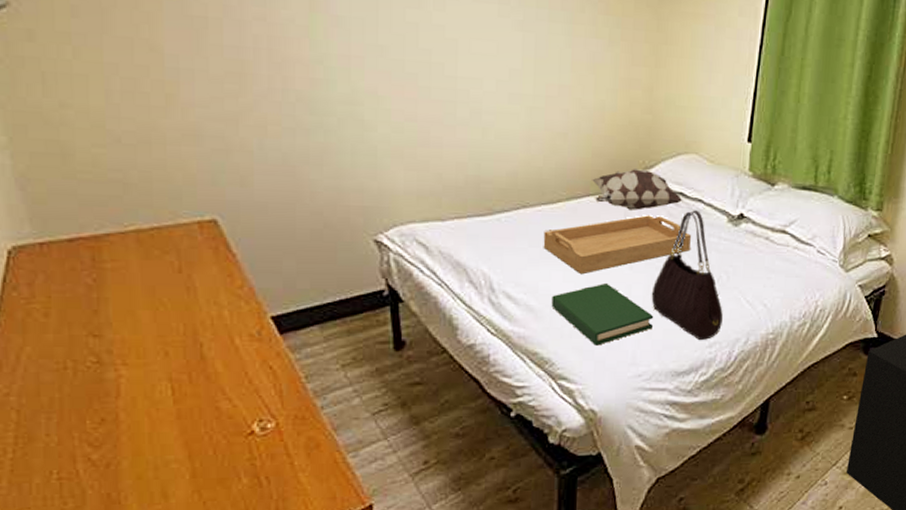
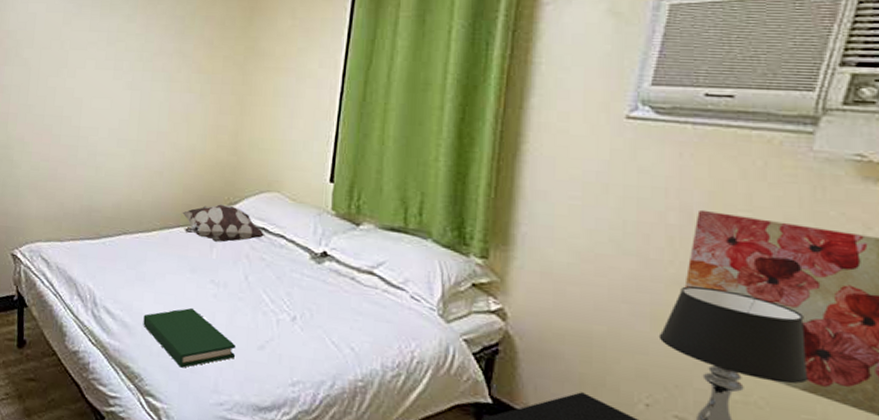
serving tray: present [543,215,691,275] -> none [138,247,273,298]
handbag: present [651,210,723,341] -> none [233,245,307,378]

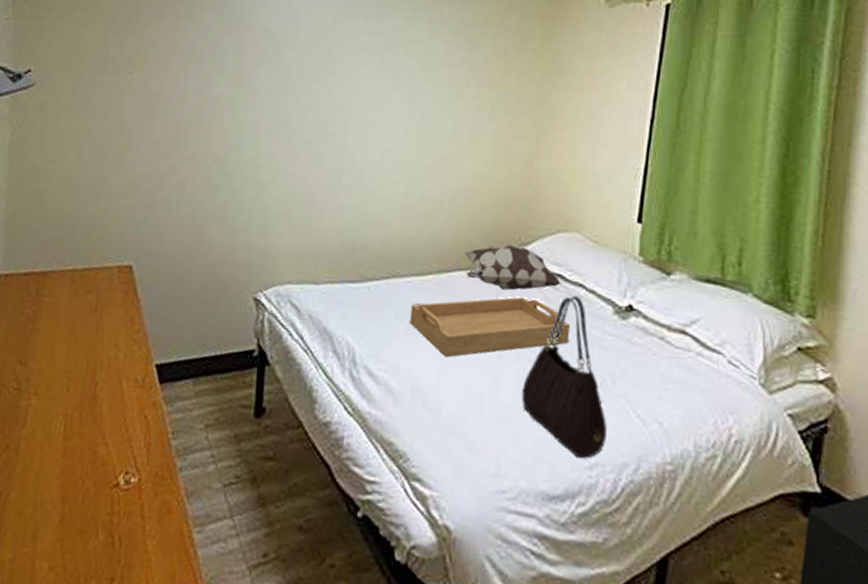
serving tray: none [138,247,273,298] -> present [409,296,570,358]
hardback book: present [143,307,236,368] -> none [412,370,524,446]
handbag: none [233,245,307,378] -> present [521,296,607,459]

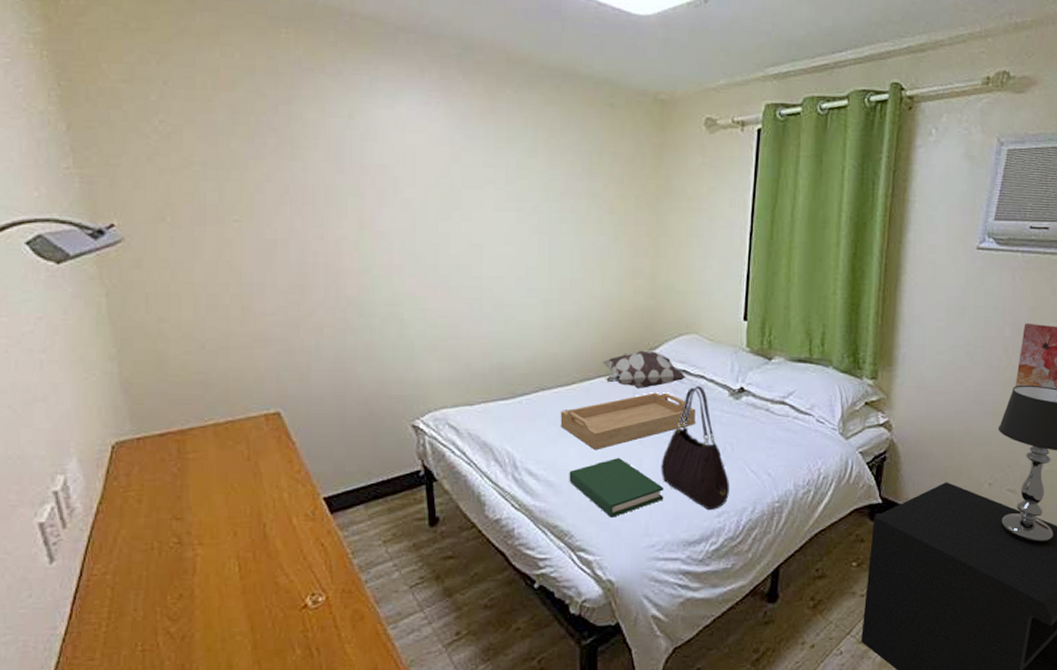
hardback book: none [412,370,524,446] -> present [569,457,664,518]

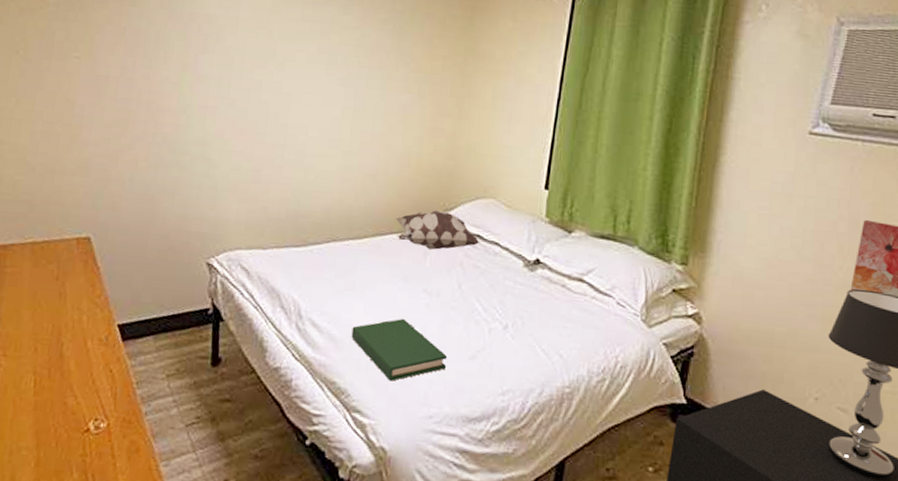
serving tray: present [560,392,695,451] -> none [348,255,487,309]
handbag: present [661,386,729,511] -> none [445,253,517,387]

